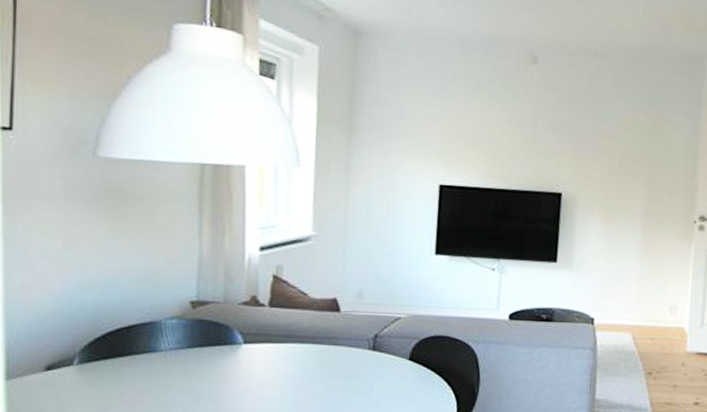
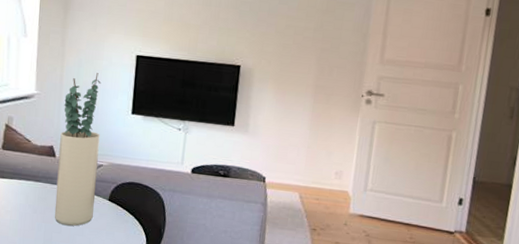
vase: none [339,207,397,395] -> present [54,73,101,226]

